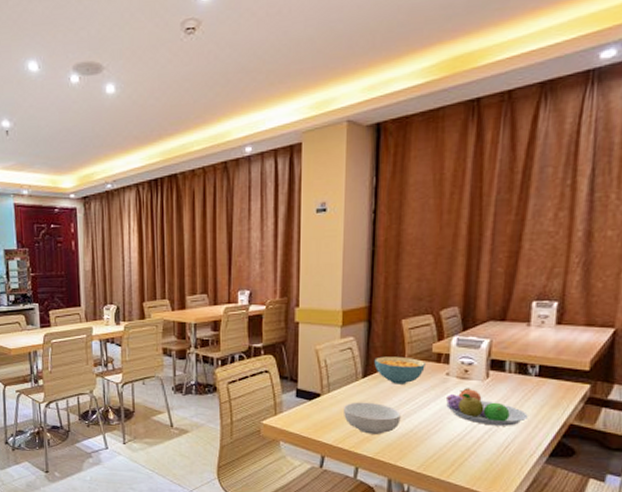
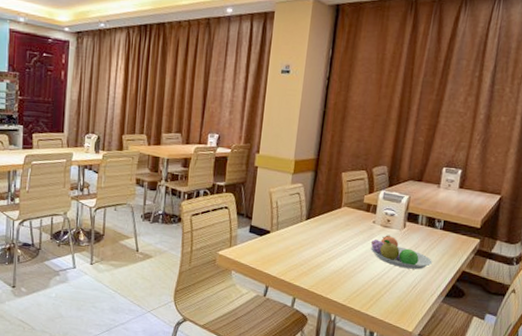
cereal bowl: present [344,402,401,434] -> none [288,240,334,270]
cereal bowl: present [374,356,425,384] -> none [316,202,358,228]

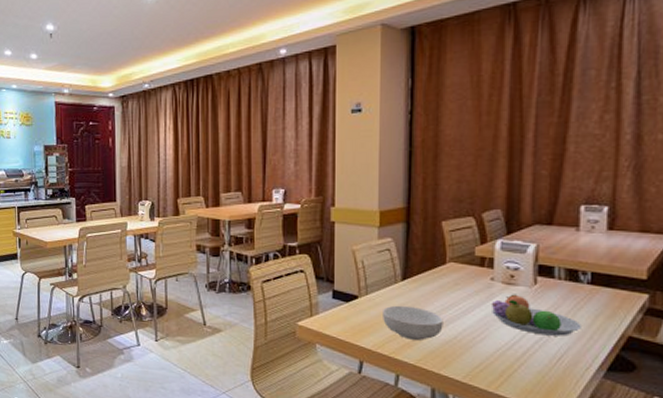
cereal bowl: none [288,240,334,270] -> present [383,305,443,340]

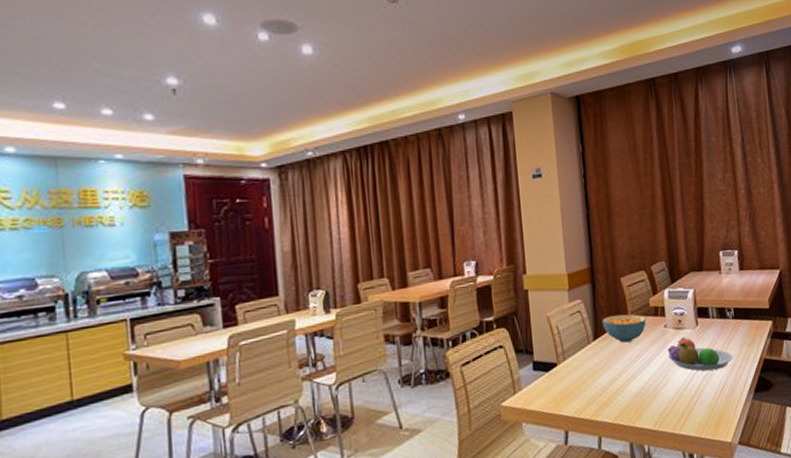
cereal bowl: present [383,305,443,340] -> none [580,364,633,399]
cereal bowl: none [414,259,468,288] -> present [602,314,646,343]

